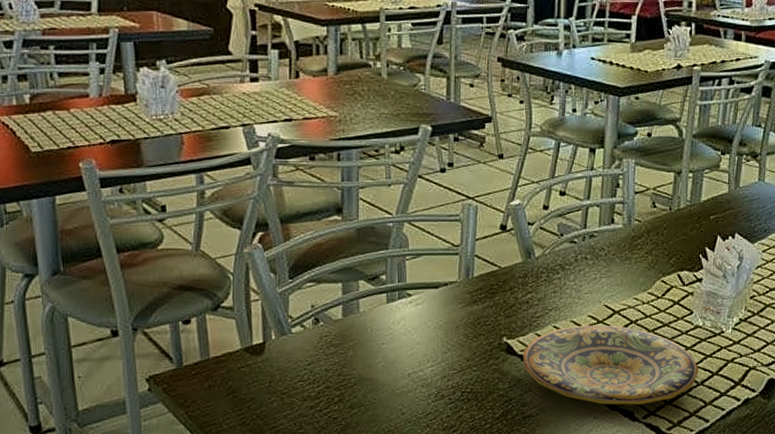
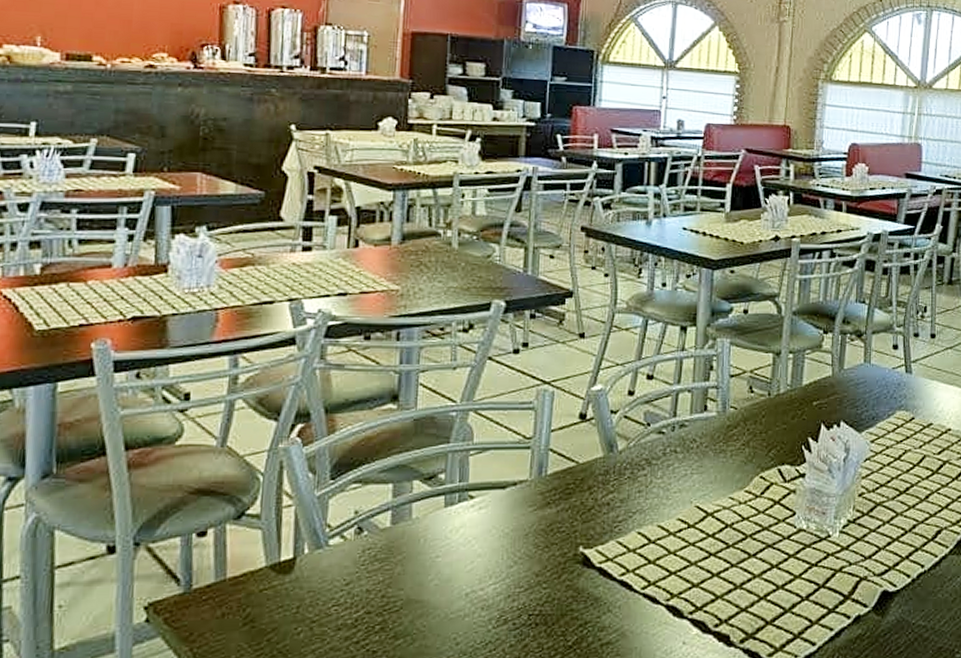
plate: present [523,325,699,405] -> none [601,530,803,627]

